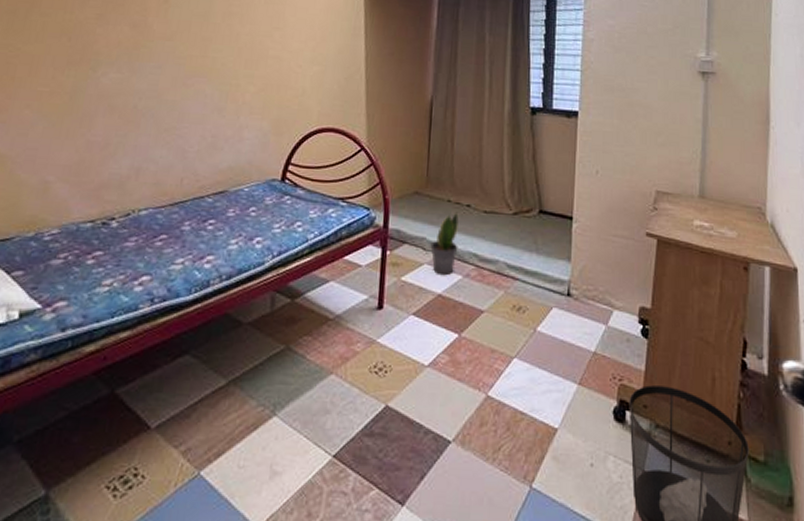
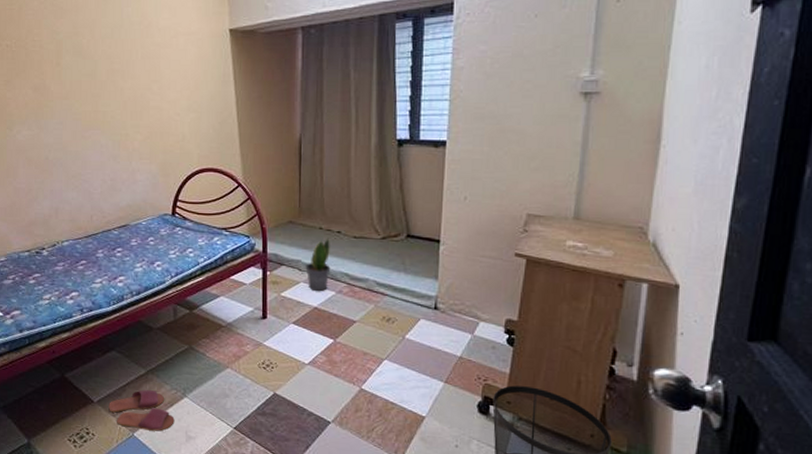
slippers: none [170,406,258,467] -> present [108,389,175,431]

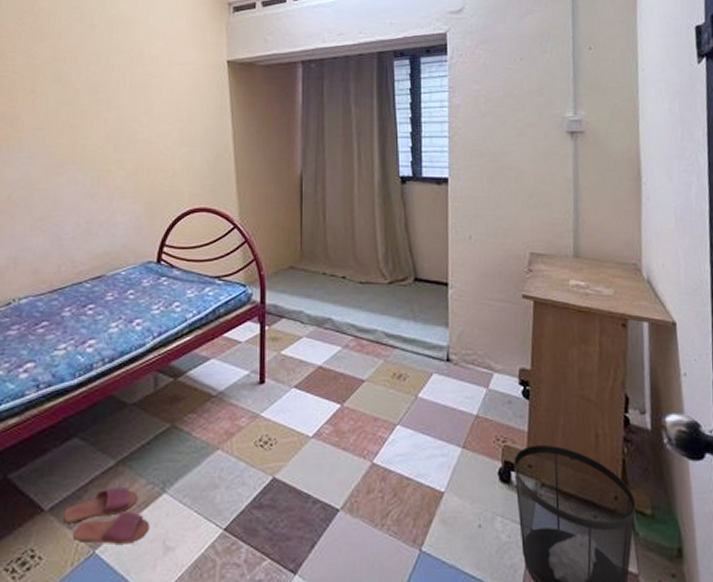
potted plant: present [305,237,331,291] -> none [308,284,336,346]

